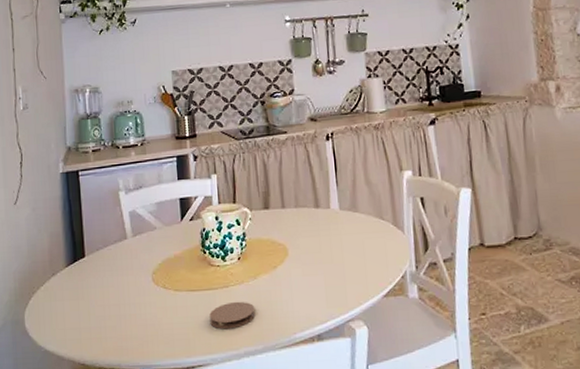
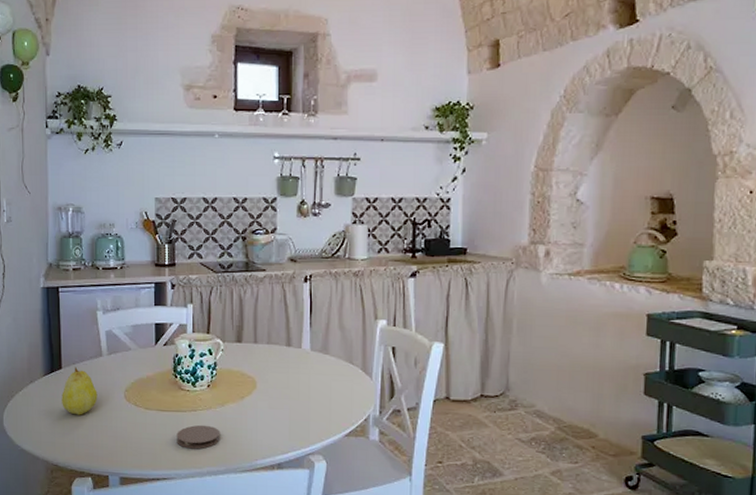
fruit: none [86,253,124,306] -> present [62,367,98,415]

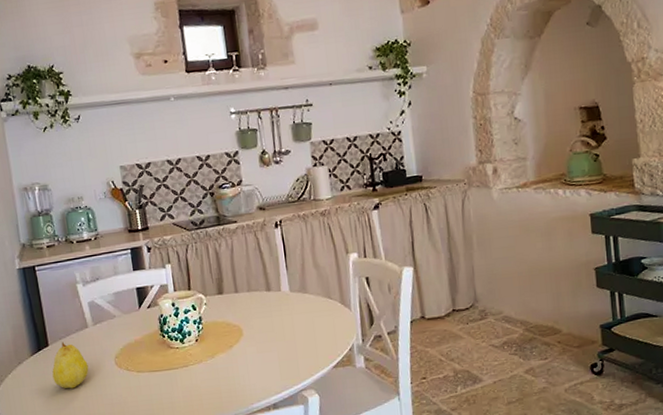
coaster: present [177,424,221,450] -> none [171,378,215,404]

